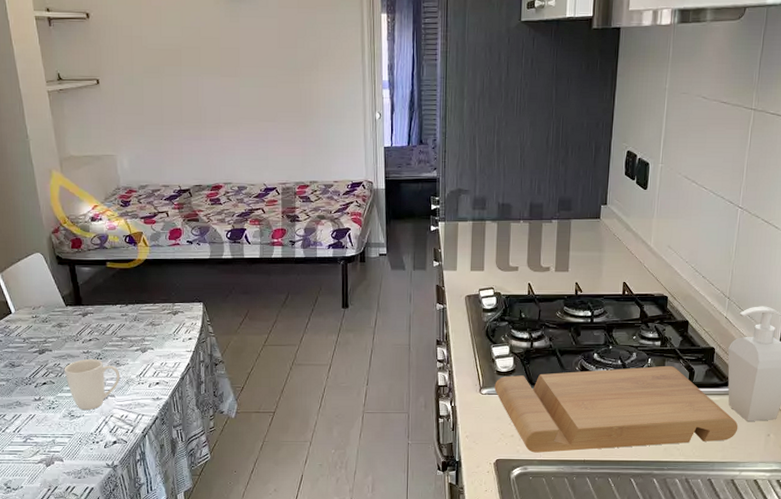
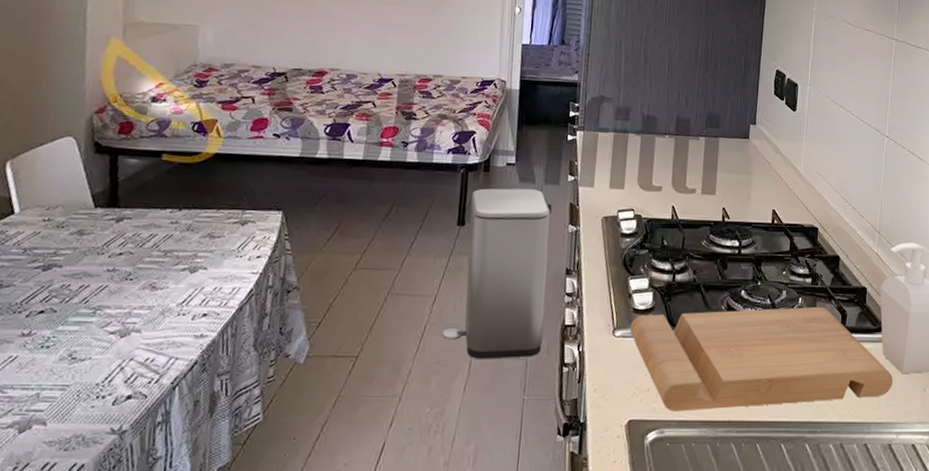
mug: present [64,358,121,411] -> none [74,279,155,352]
pedal bin: none [338,274,421,413] -> present [442,188,552,359]

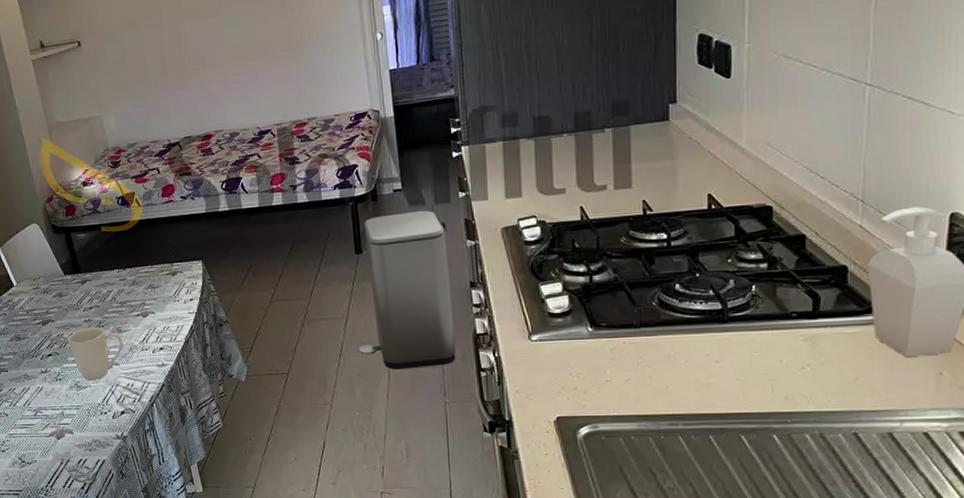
mug: none [74,279,155,352] -> present [67,326,124,381]
cutting board: present [630,306,894,412] -> none [547,292,893,408]

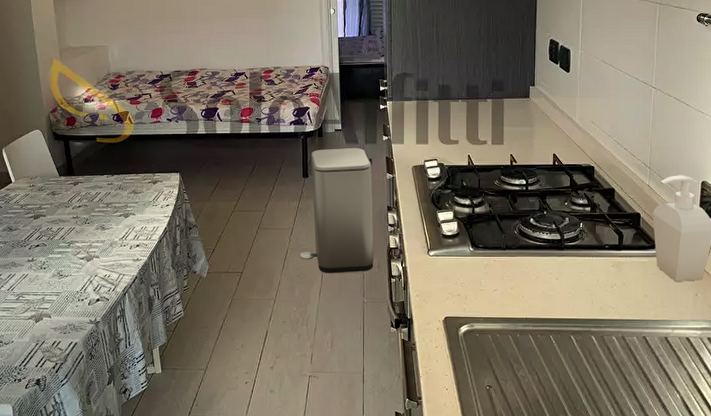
mug: present [67,326,124,381] -> none [55,223,105,271]

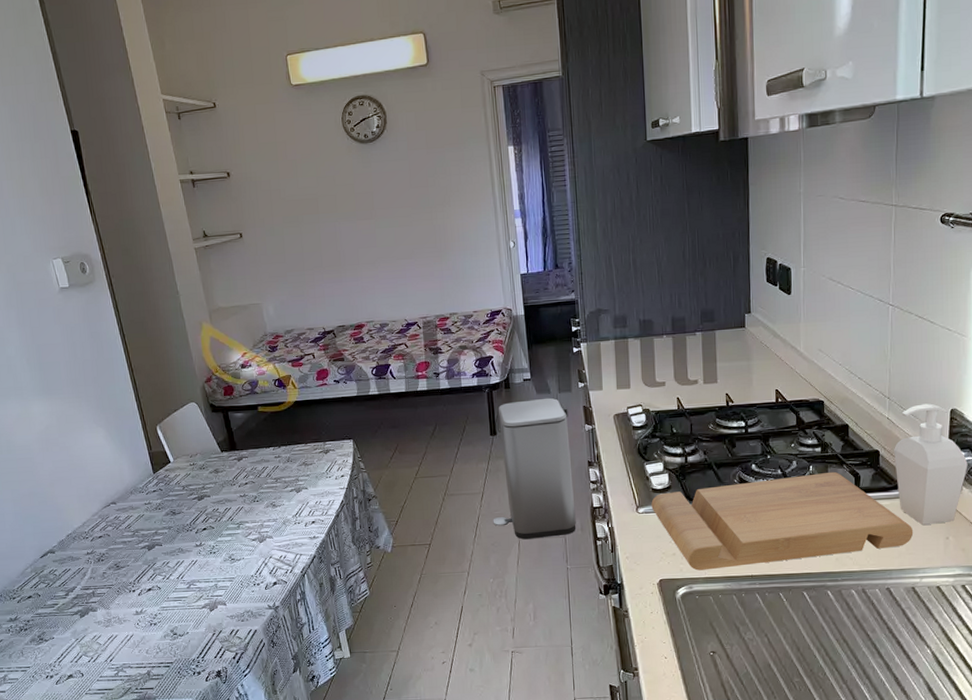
cutting board: none [441,229,668,311] -> present [651,471,914,571]

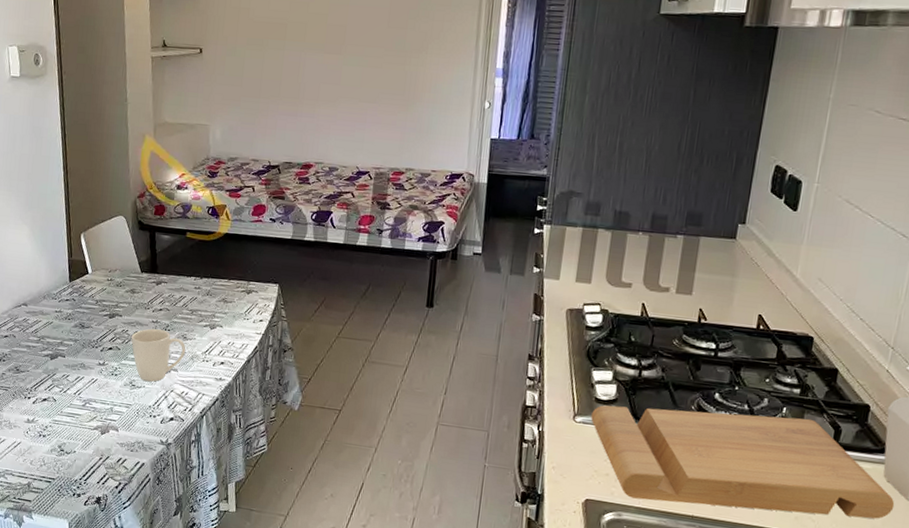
mug: none [222,501,277,554] -> present [131,328,186,382]
pedal bin: present [493,398,576,540] -> none [412,275,517,430]

